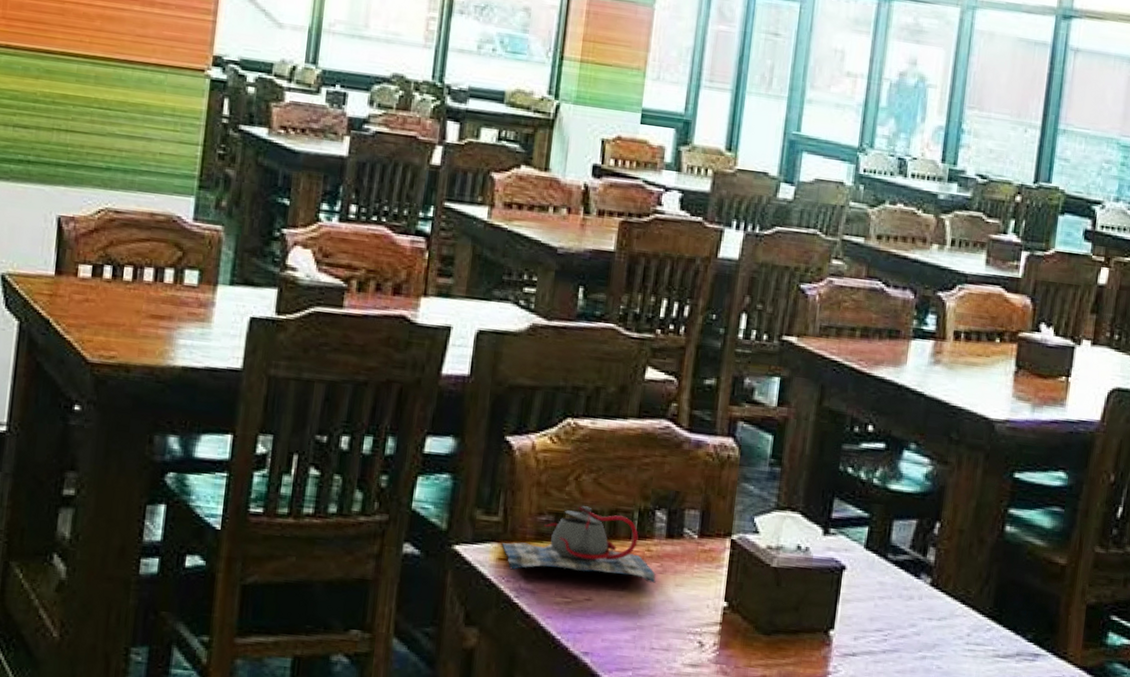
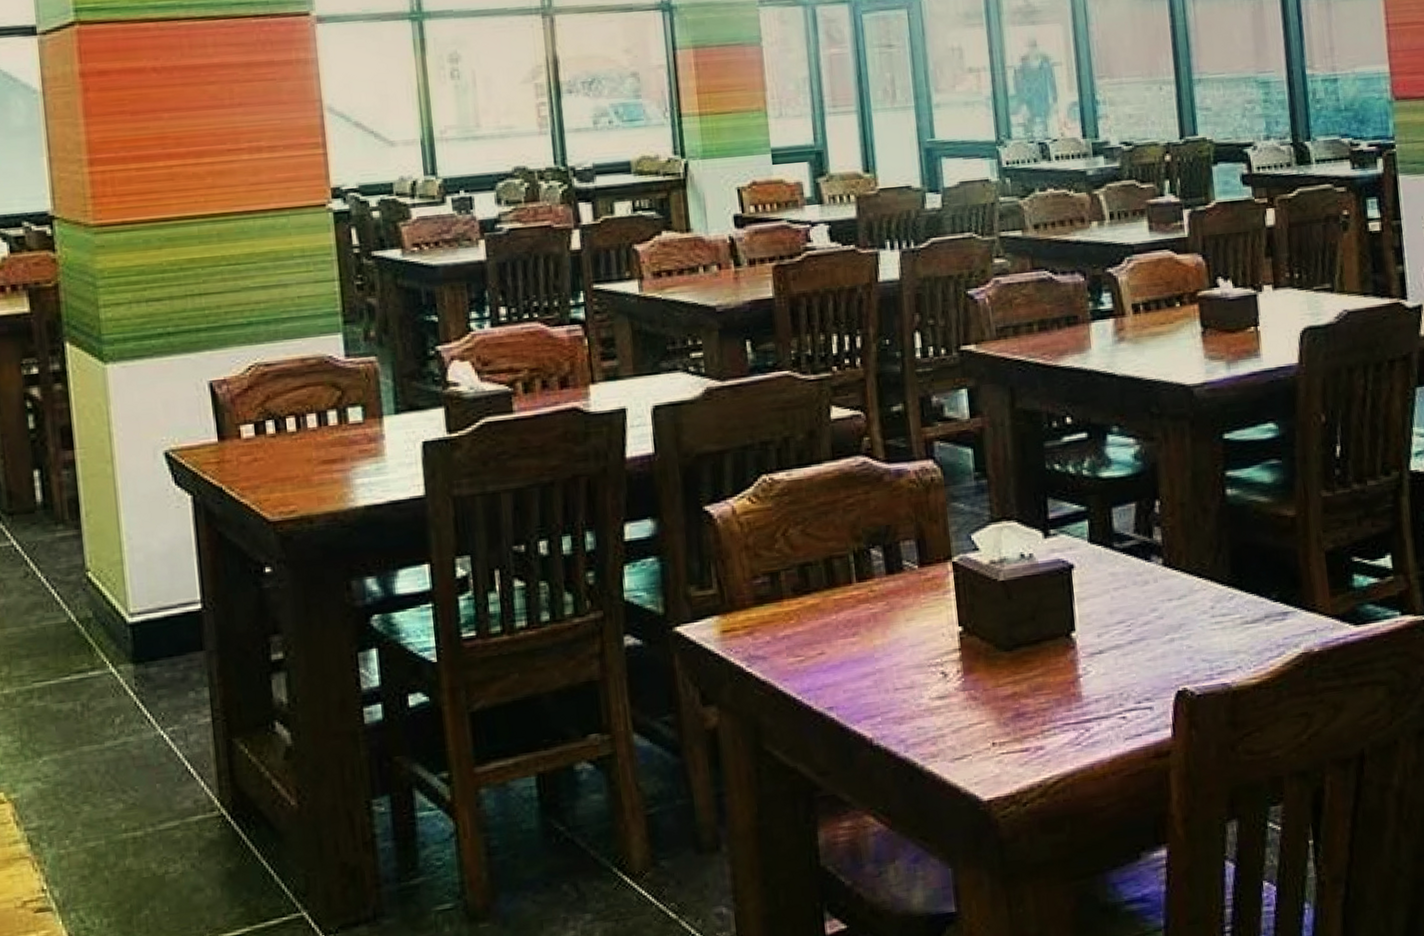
teapot: present [501,506,656,583] -> none [722,560,886,640]

